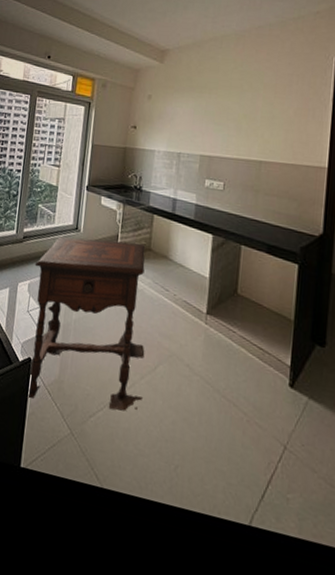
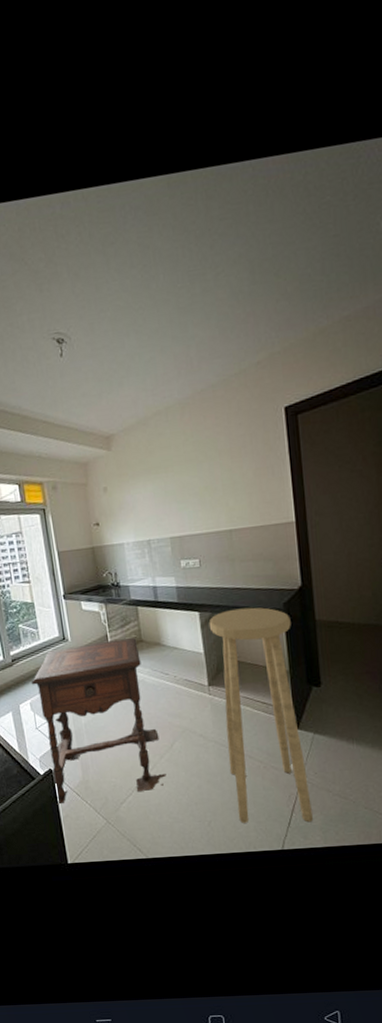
stool: none [208,240,305,503] -> present [209,607,313,823]

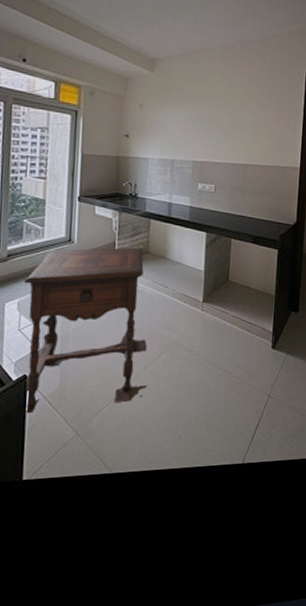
stool: present [209,607,313,823] -> none [208,234,283,437]

